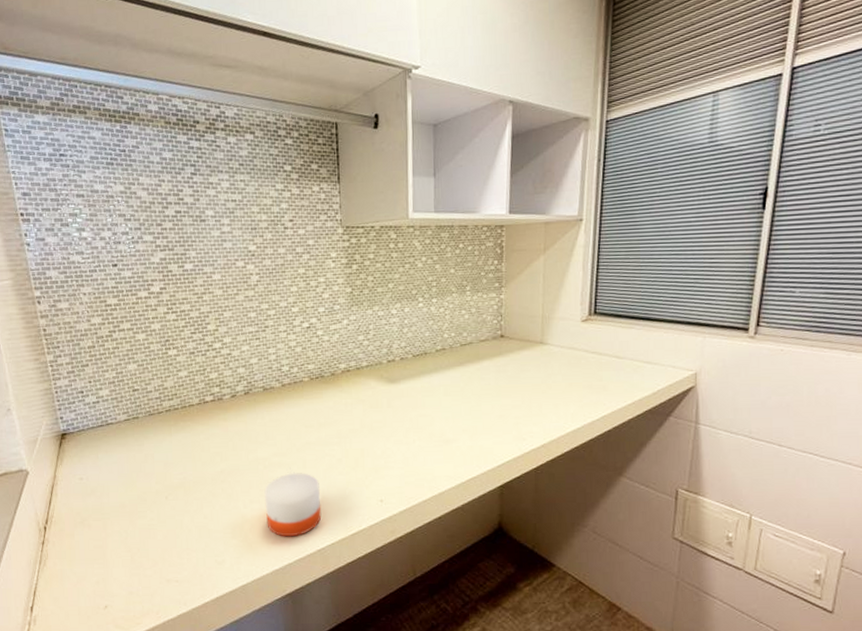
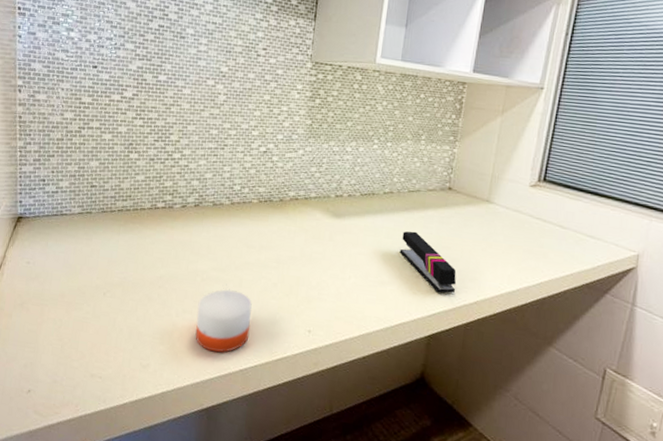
stapler: none [460,385,522,442] -> present [399,231,457,293]

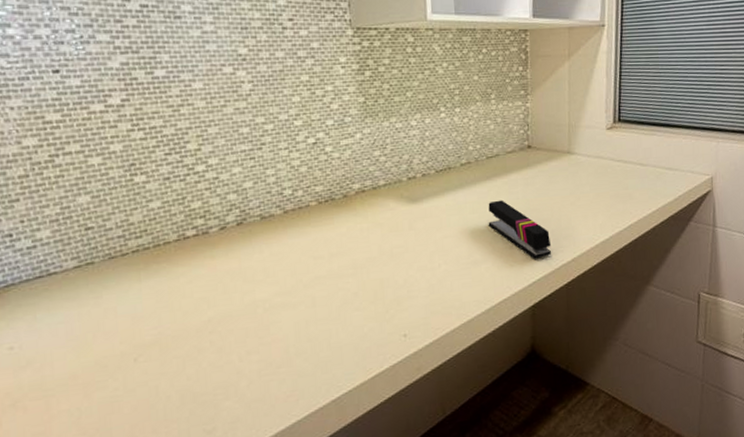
candle: present [195,289,252,353] -> none [265,312,336,390]

